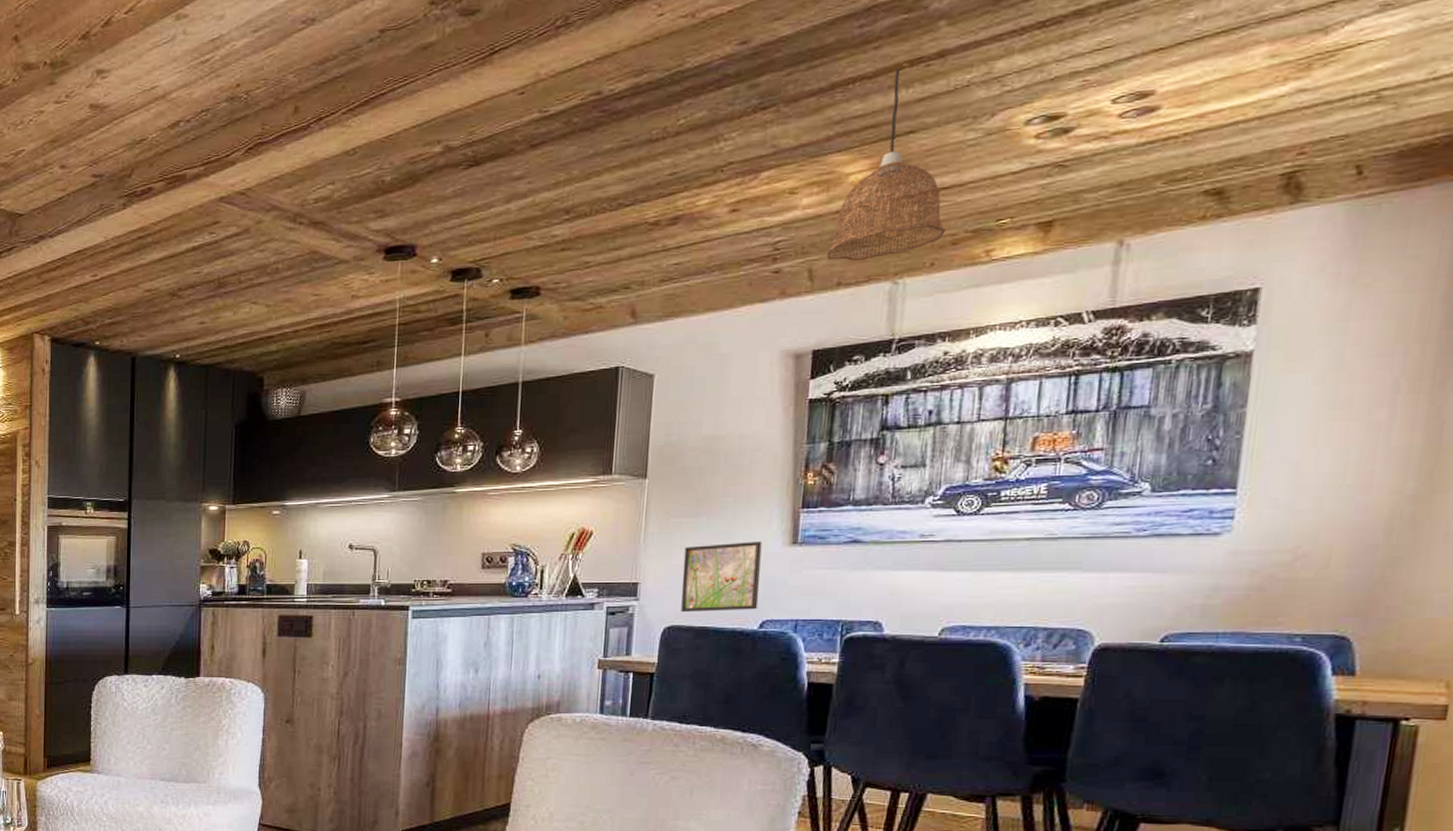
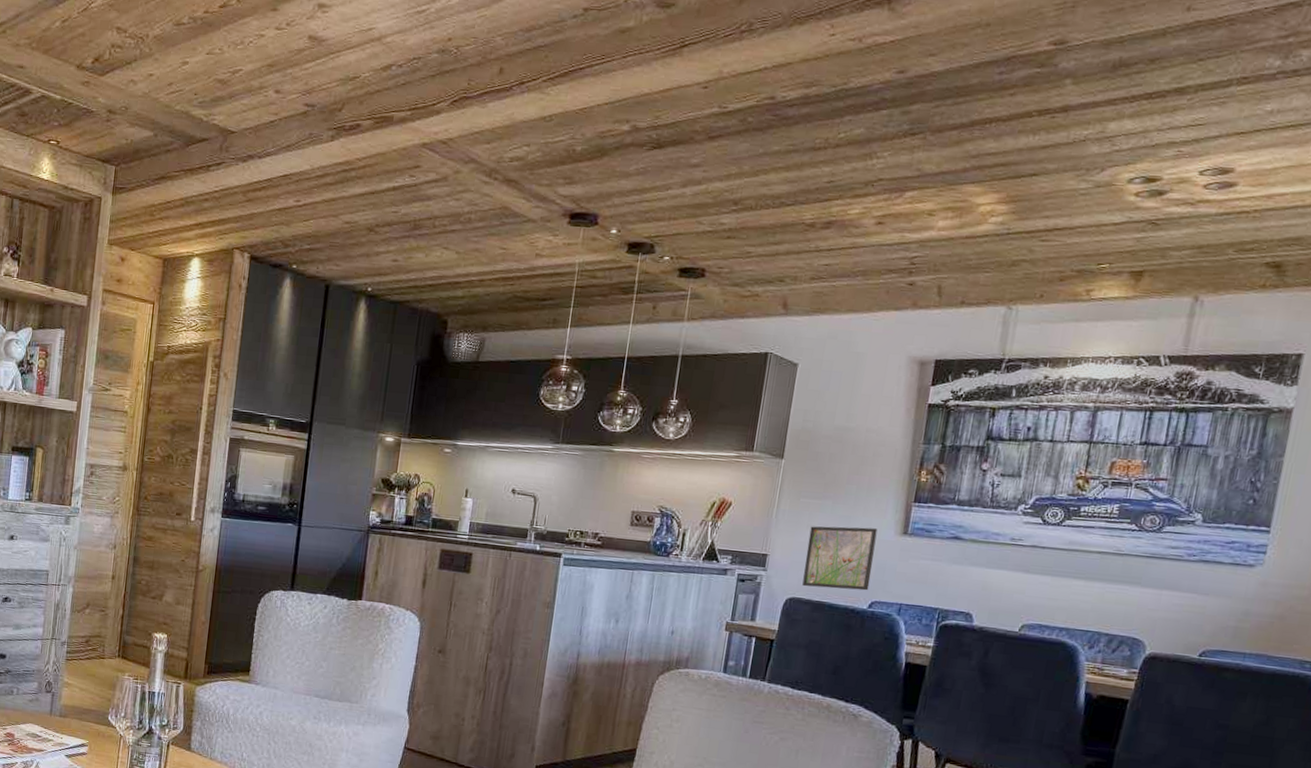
pendant lamp: present [826,67,946,261] -> none [954,115,1056,284]

